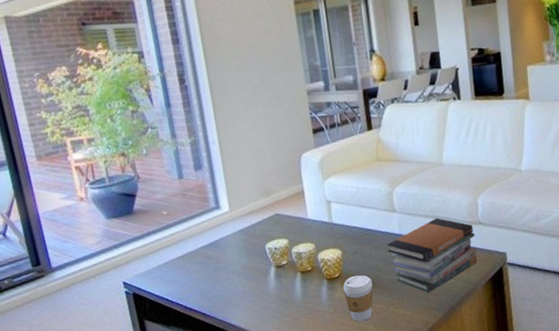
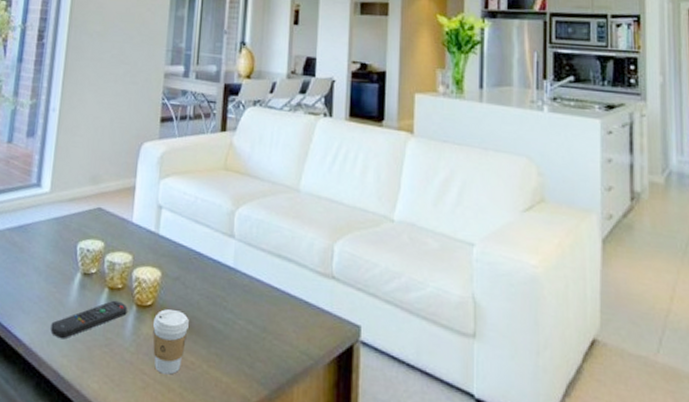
remote control: none [259,279,320,318] -> present [50,300,128,339]
book stack: present [387,218,478,292] -> none [215,257,325,356]

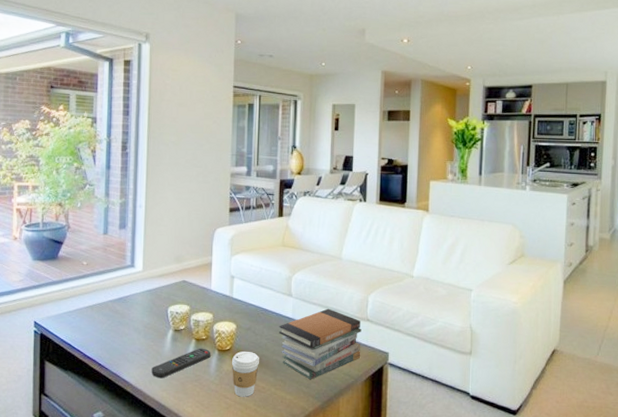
book stack: none [215,257,325,356] -> present [278,308,362,379]

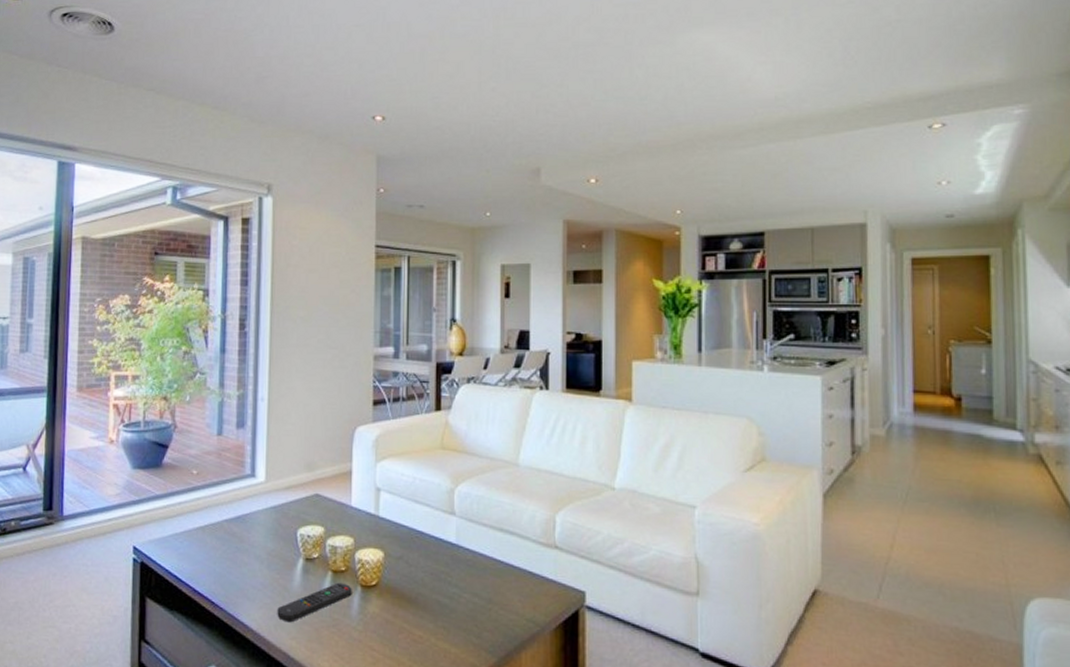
coffee cup: present [232,351,259,397] -> none [379,588,414,649]
book stack: present [278,308,362,379] -> none [439,531,548,626]

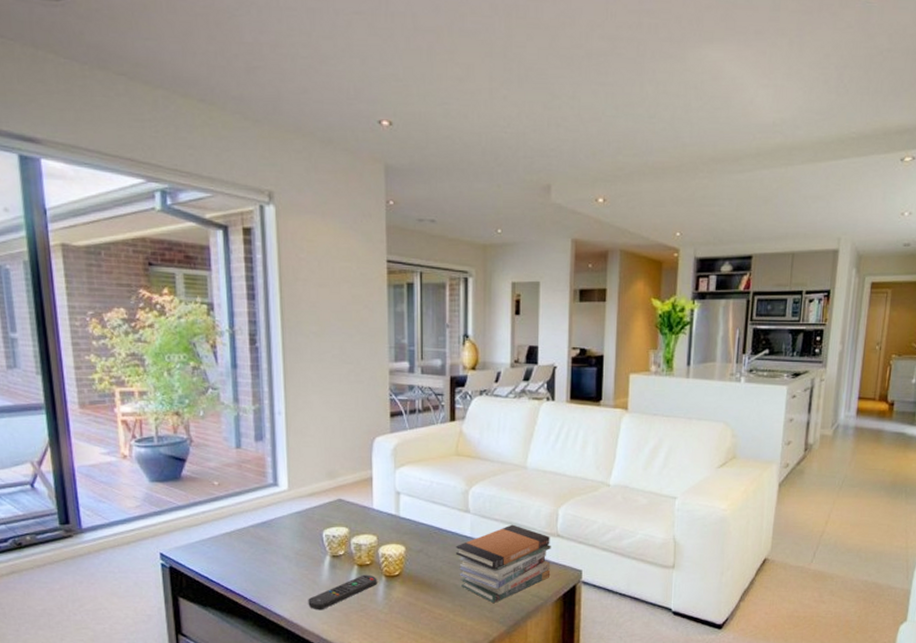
book stack: none [439,531,548,626] -> present [455,524,551,603]

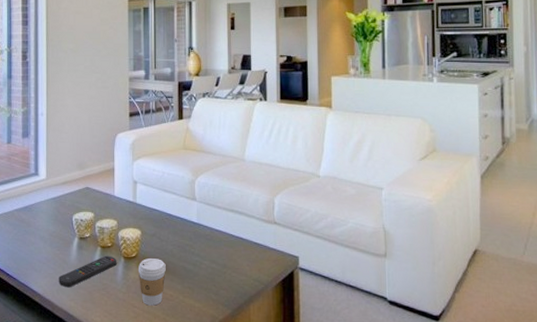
coffee cup: none [403,576,434,626] -> present [139,258,166,306]
book stack: present [455,524,551,603] -> none [184,212,270,286]

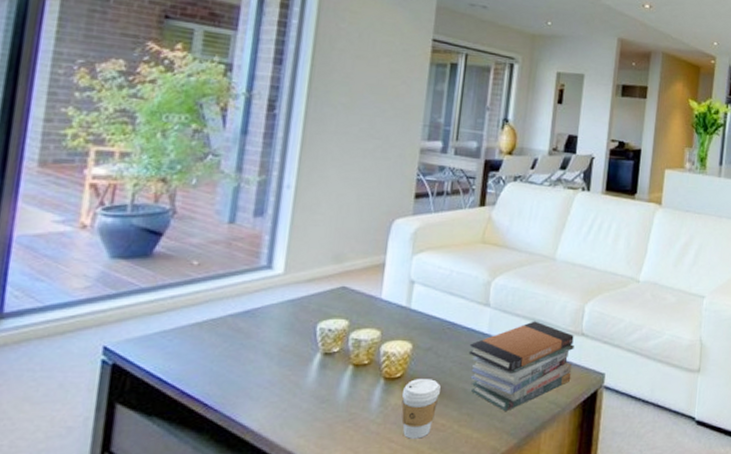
remote control: present [59,255,117,288] -> none [284,376,374,420]
book stack: none [184,212,270,286] -> present [468,321,574,411]

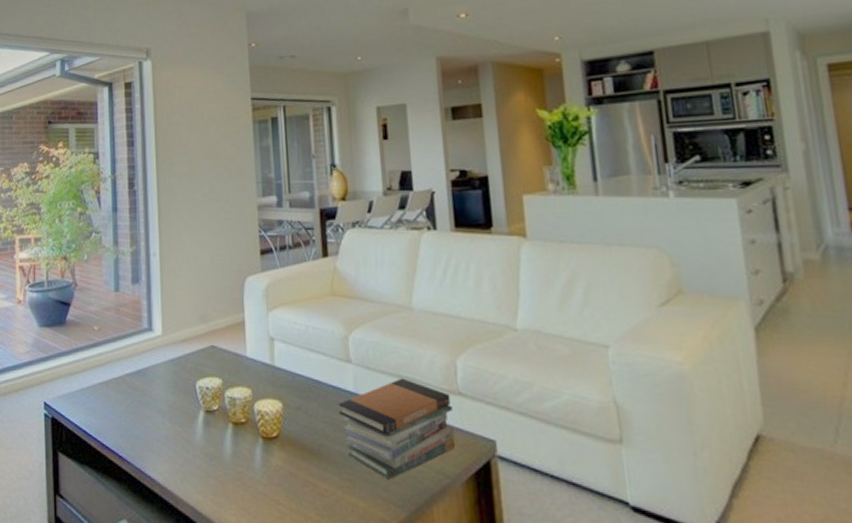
coffee cup: present [401,379,441,439] -> none [281,439,317,503]

